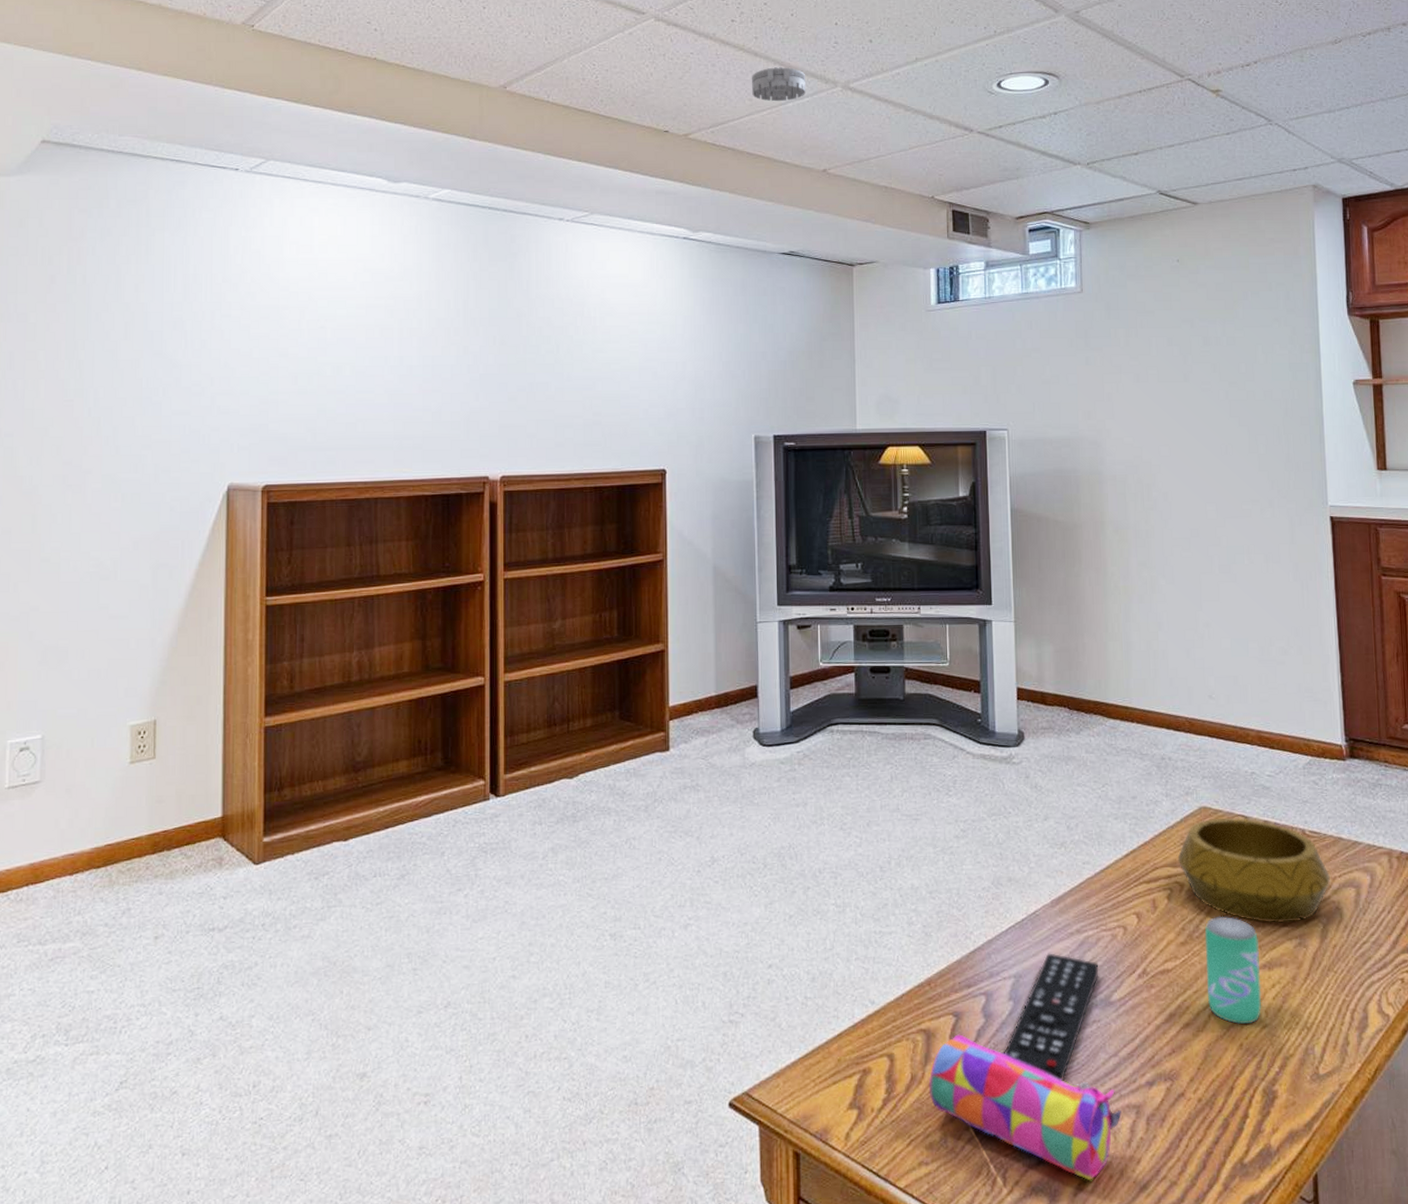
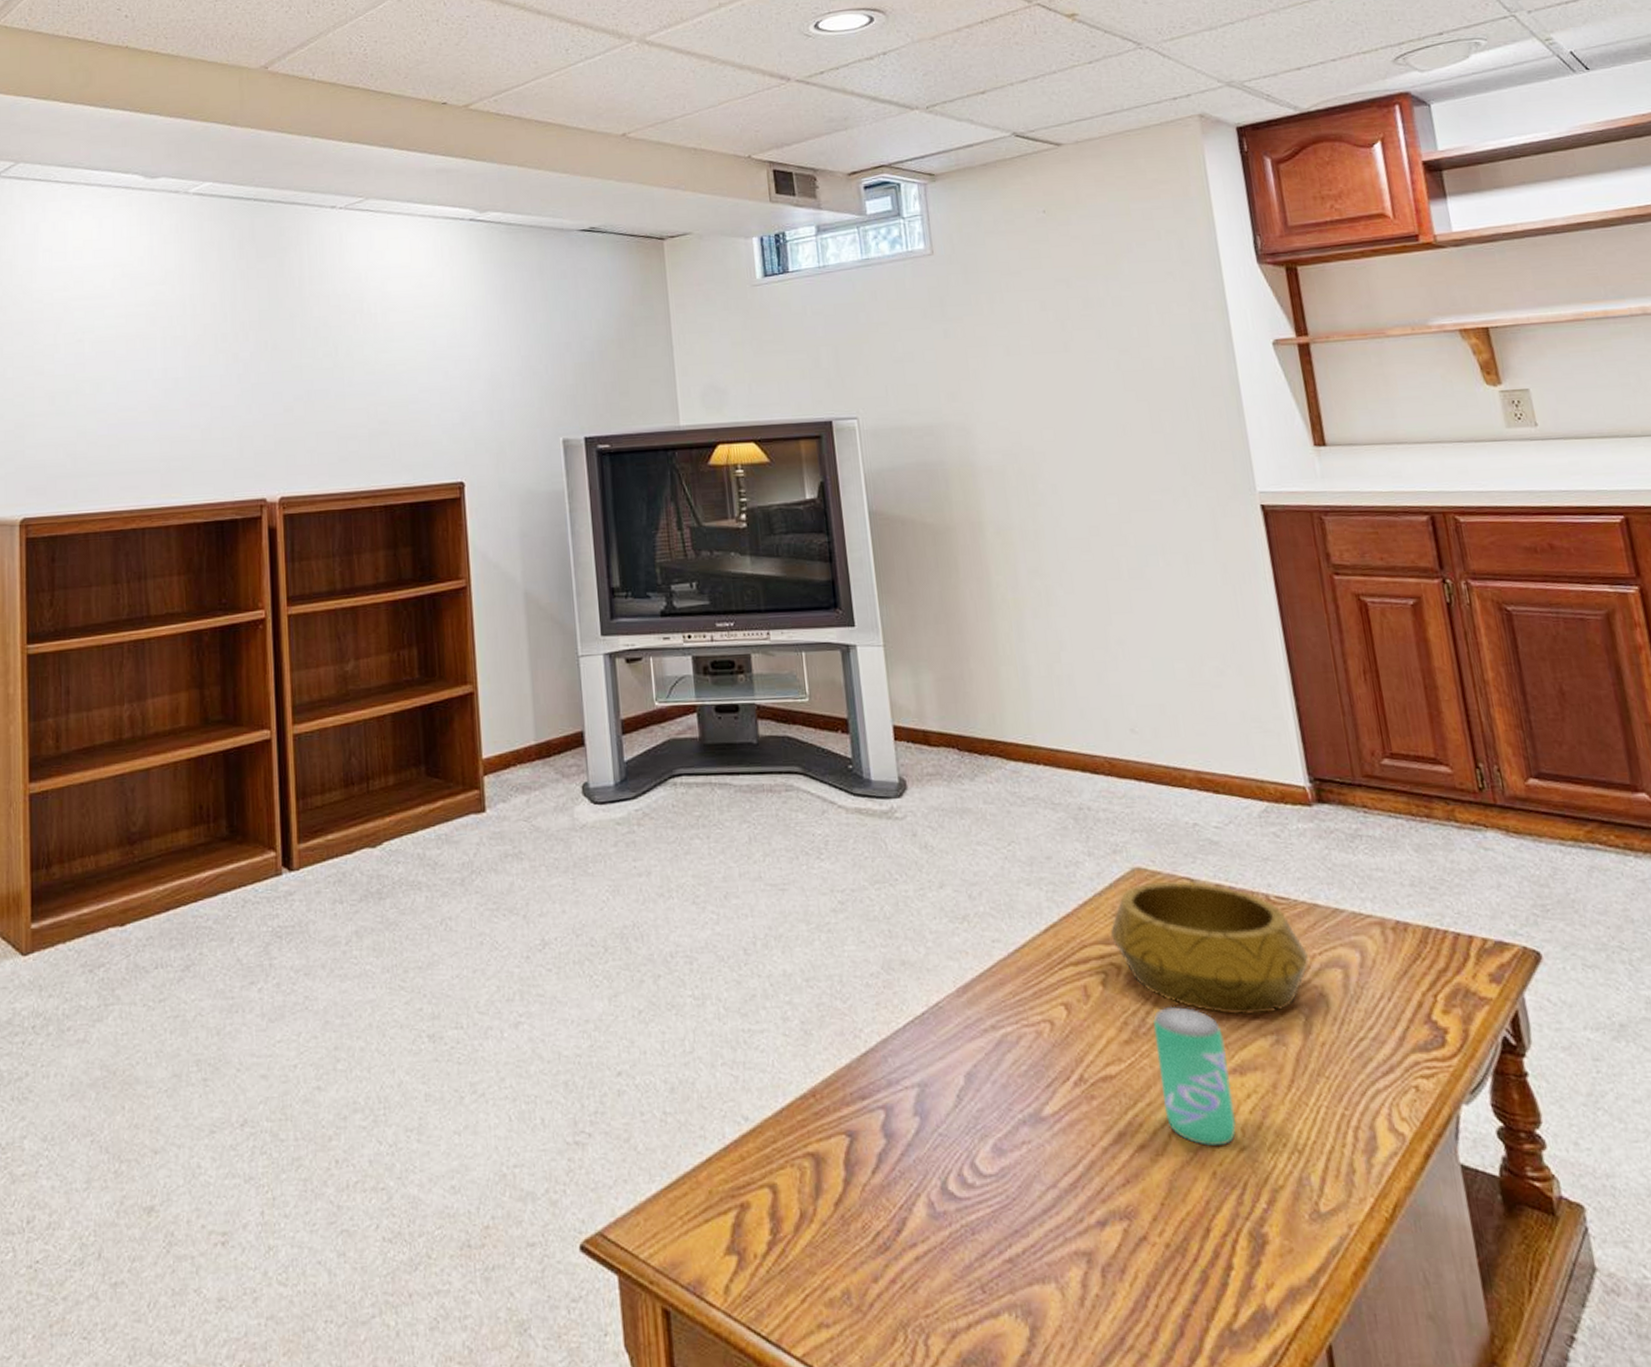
smoke detector: present [752,67,806,102] -> none [536,24,598,63]
pencil case: present [928,1034,1122,1181] -> none [821,1159,1069,1352]
remote control: present [1003,953,1099,1081] -> none [912,1055,1025,1220]

